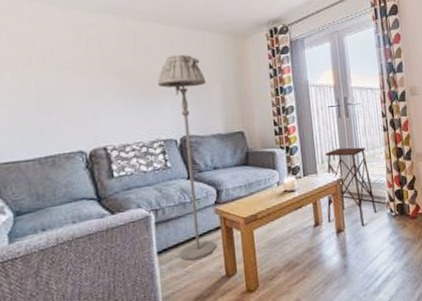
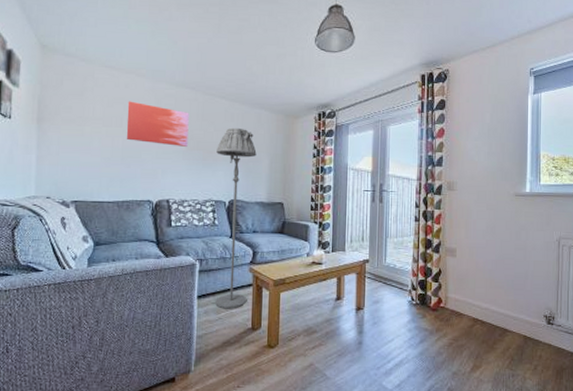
wall art: none [36,35,122,84] -> present [126,101,189,148]
side table: present [325,147,377,227] -> none [349,231,398,309]

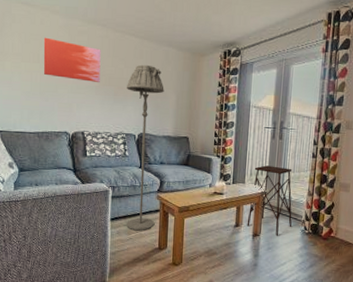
side table: none [349,231,398,309] -> present [247,165,292,236]

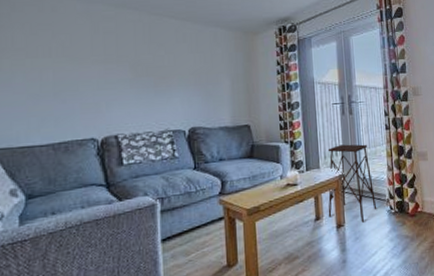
wall art: present [43,37,101,83] -> none [56,26,135,75]
floor lamp: present [127,64,164,231] -> none [169,48,220,249]

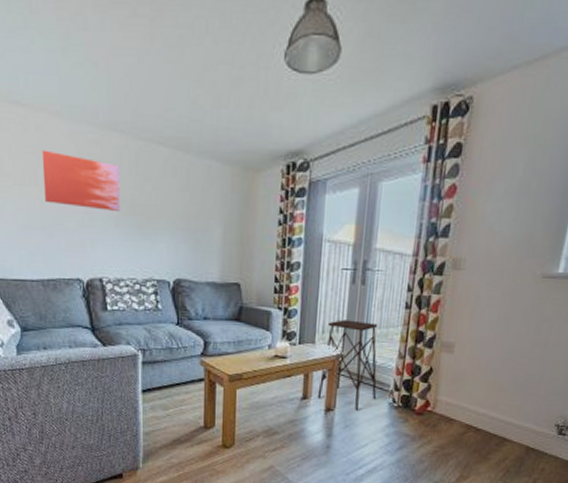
wall art: none [56,26,135,75] -> present [41,150,120,213]

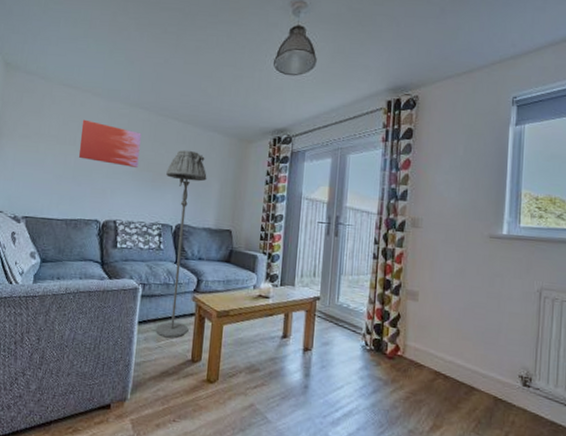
floor lamp: none [156,185,206,406] -> present [156,149,207,338]
side table: present [317,320,378,411] -> none [296,266,351,352]

